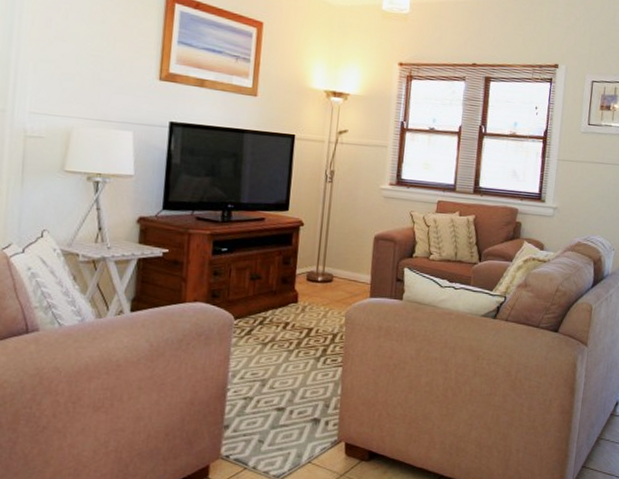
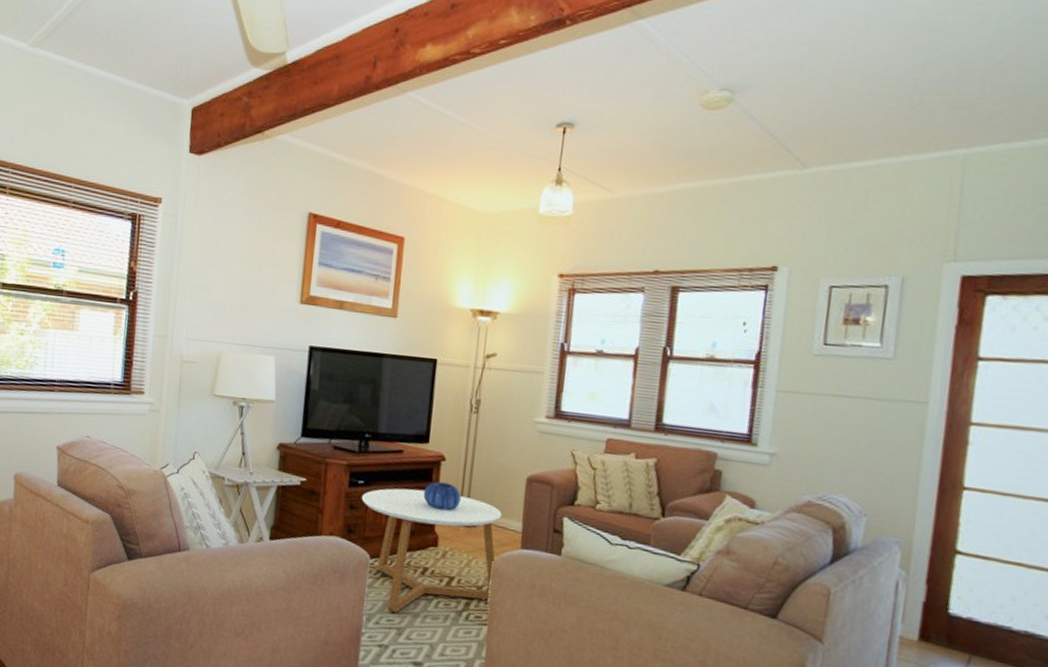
coffee table: none [225,252,354,366] -> present [361,488,502,613]
decorative bowl: none [284,244,318,270] -> present [423,481,461,511]

